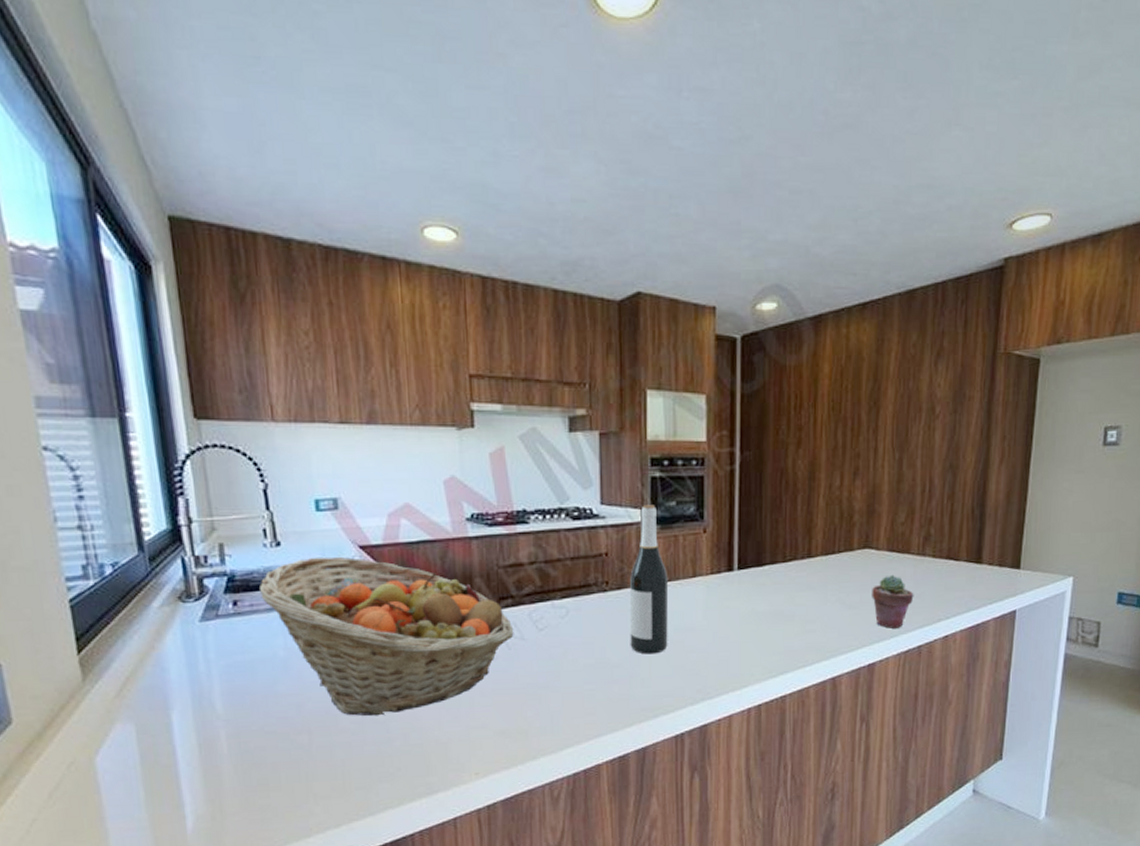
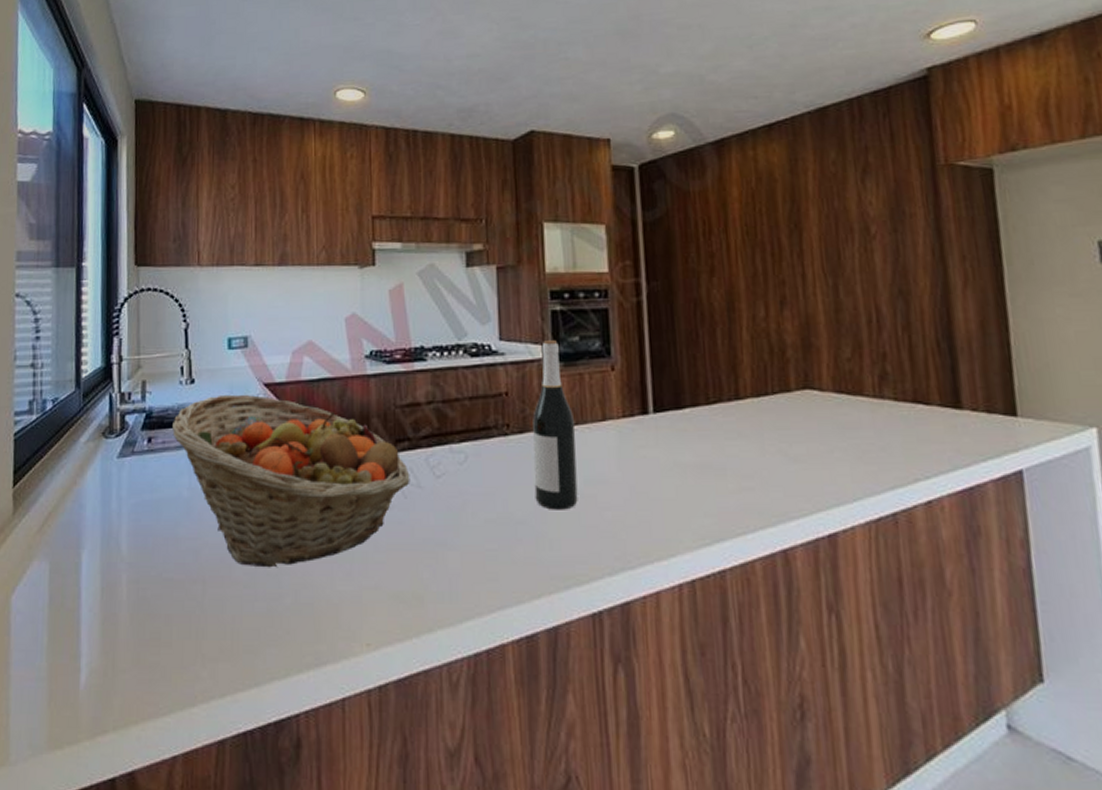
potted succulent: present [872,574,914,628] -> none [820,421,877,489]

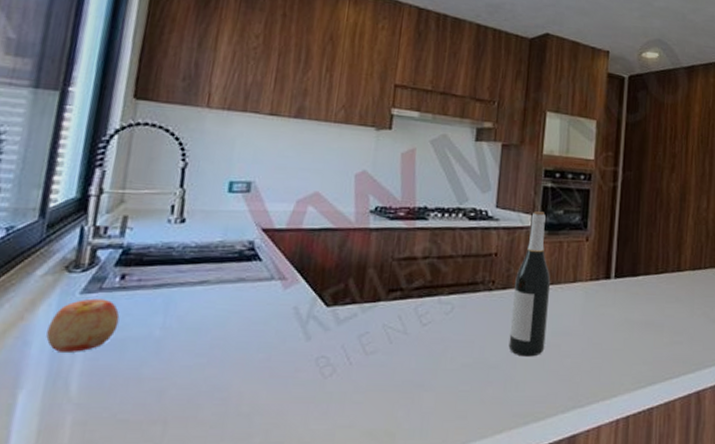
apple: none [96,462,152,514] -> present [46,298,120,352]
fruit basket: present [172,394,410,568] -> none [151,236,398,408]

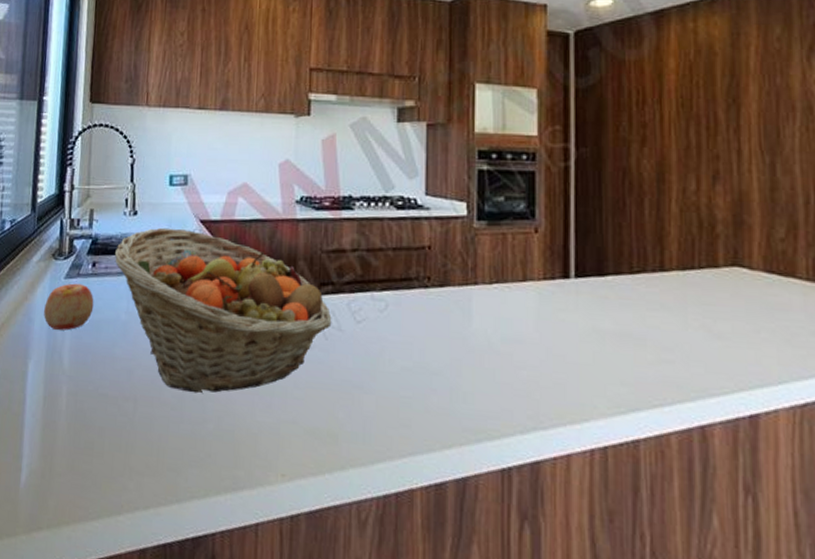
fruit basket: none [151,236,398,408] -> present [115,227,332,394]
wine bottle: present [508,211,551,357] -> none [451,198,496,365]

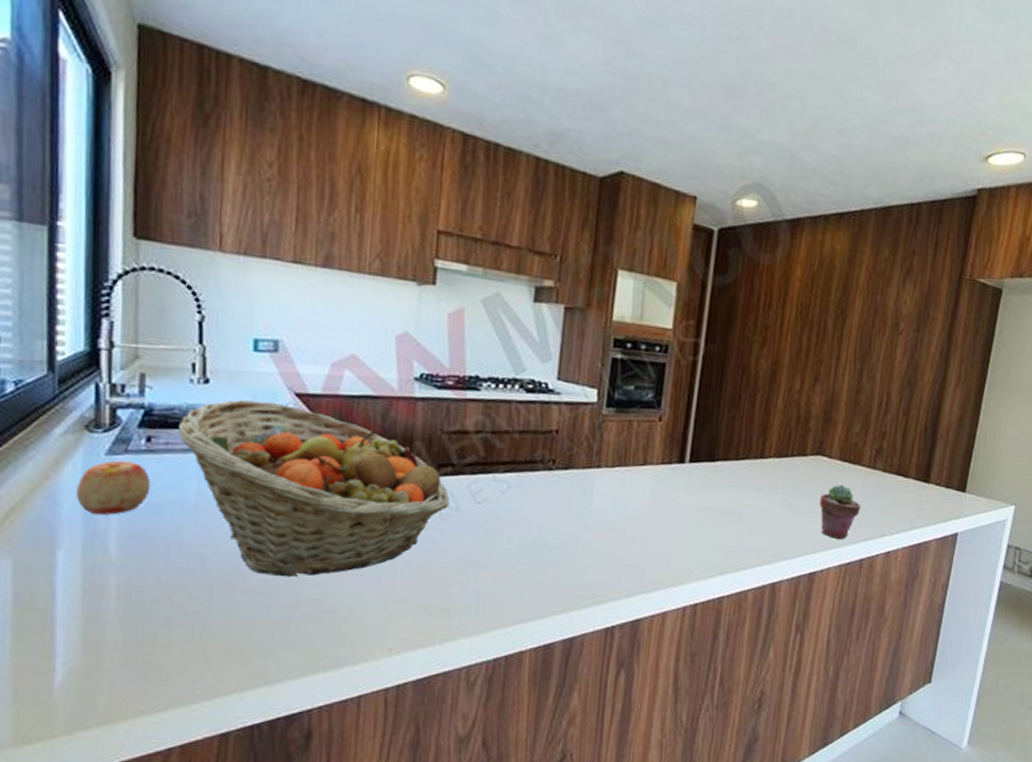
potted succulent: none [747,302,807,372] -> present [819,484,861,539]

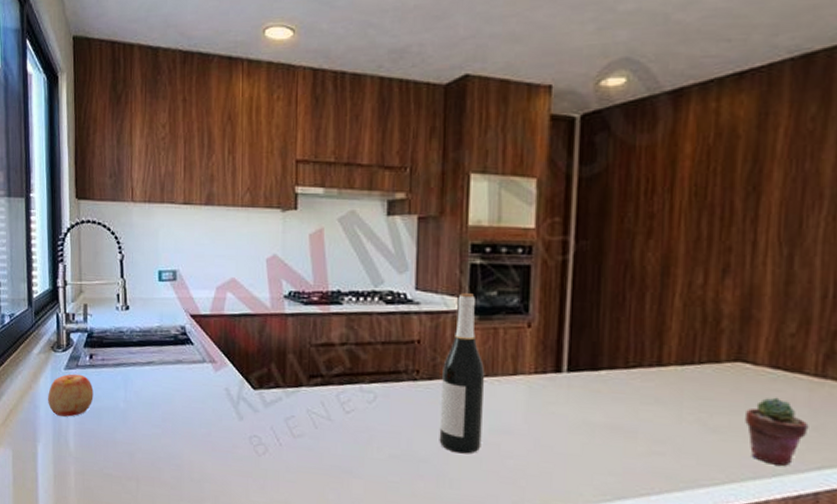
fruit basket: present [179,399,450,578] -> none [110,321,321,475]
wine bottle: none [570,386,618,541] -> present [439,293,485,454]

